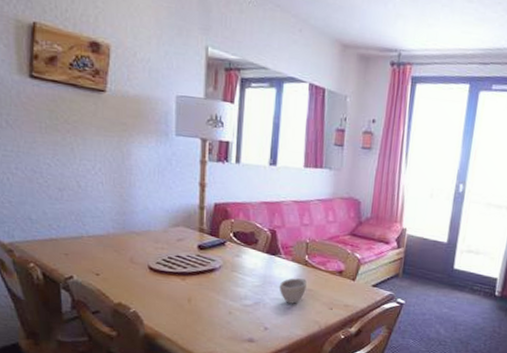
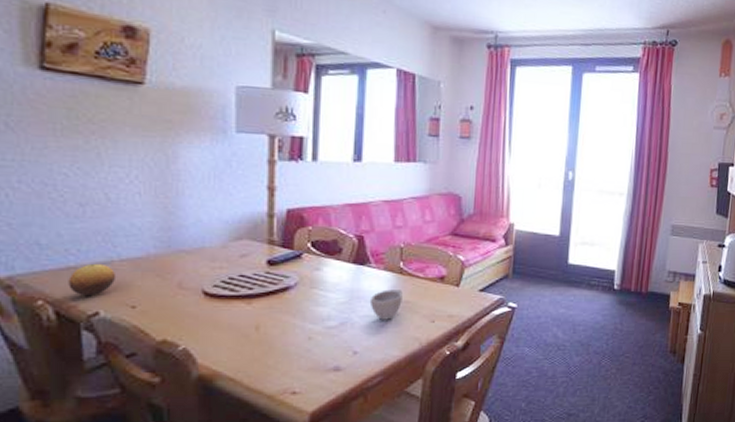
fruit: none [51,237,85,263] -> present [68,263,117,295]

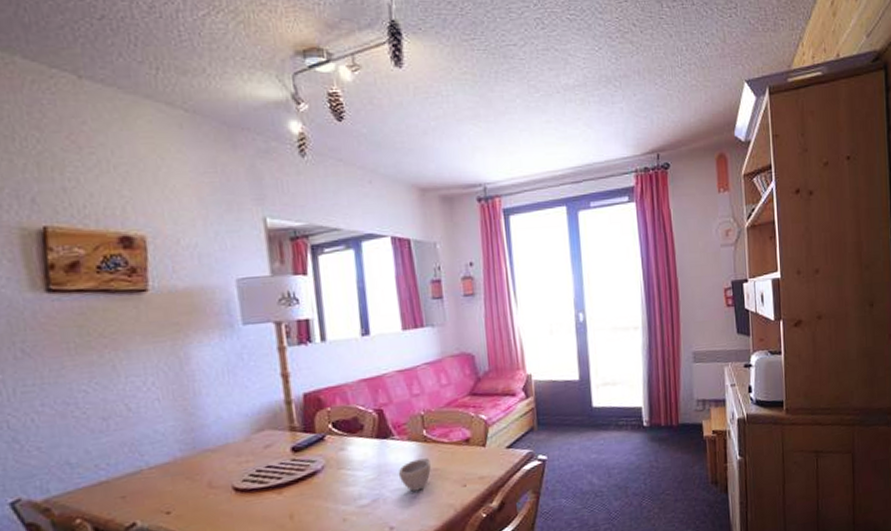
fruit: present [68,263,117,295] -> none [102,474,148,509]

